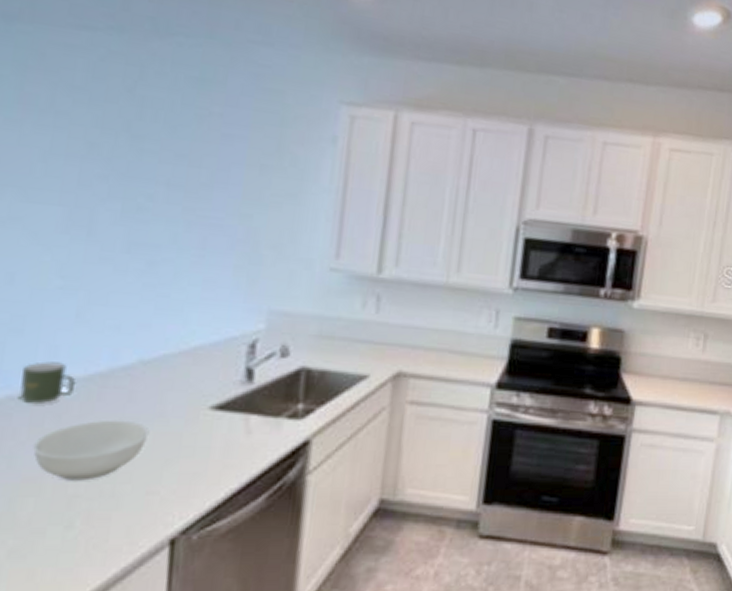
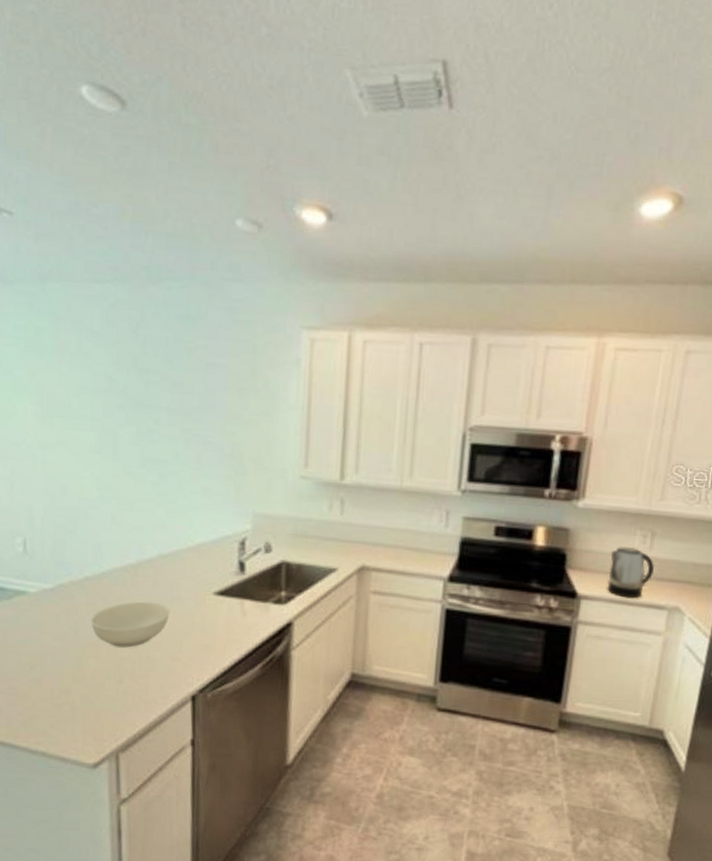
mug: present [20,361,75,405] -> none [77,555,114,588]
kettle: none [661,349,707,403] -> present [607,547,654,598]

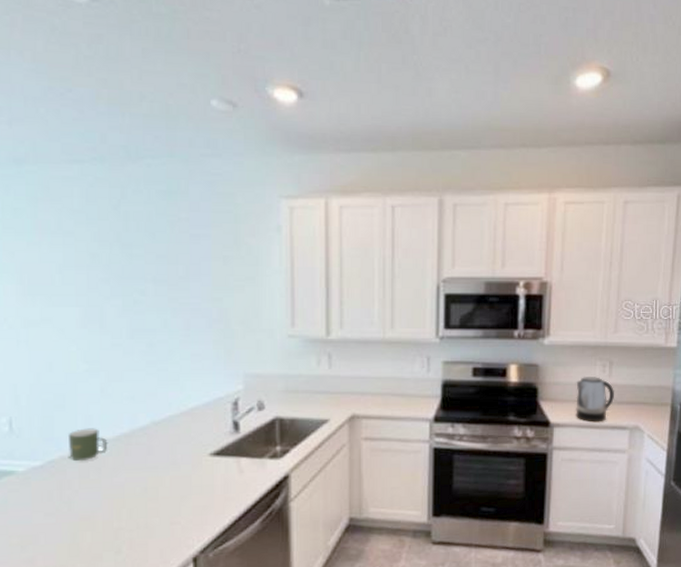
mug: none [77,555,114,588] -> present [67,428,107,462]
bowl: present [91,601,171,648] -> none [84,469,167,517]

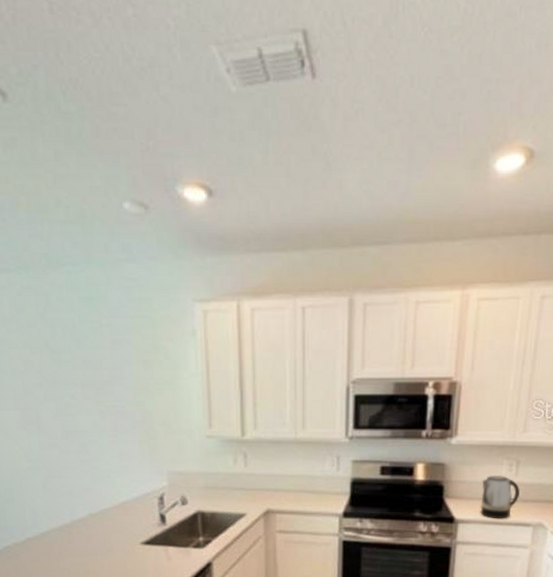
mug: present [67,428,107,462] -> none [18,519,53,548]

